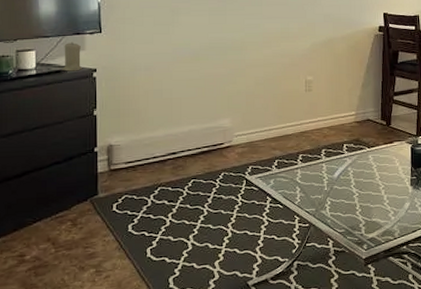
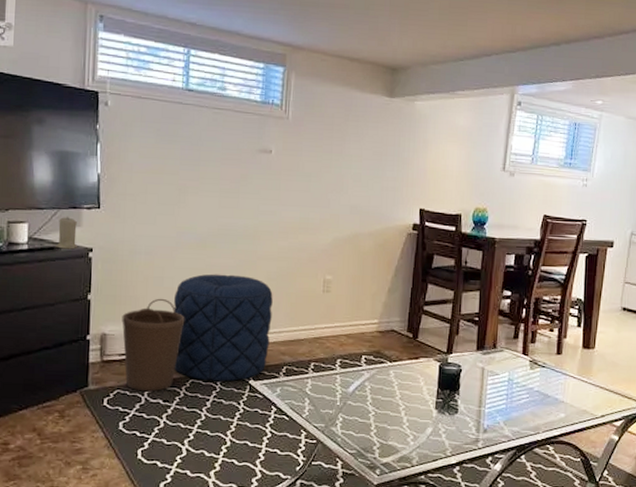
basket: none [126,108,184,195] -> present [122,298,185,392]
pouf: none [173,82,262,179] -> present [174,274,273,382]

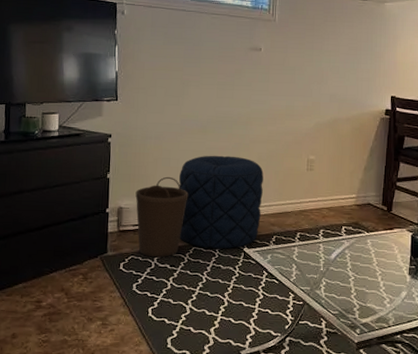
candle: present [55,216,78,250] -> none [80,107,100,136]

